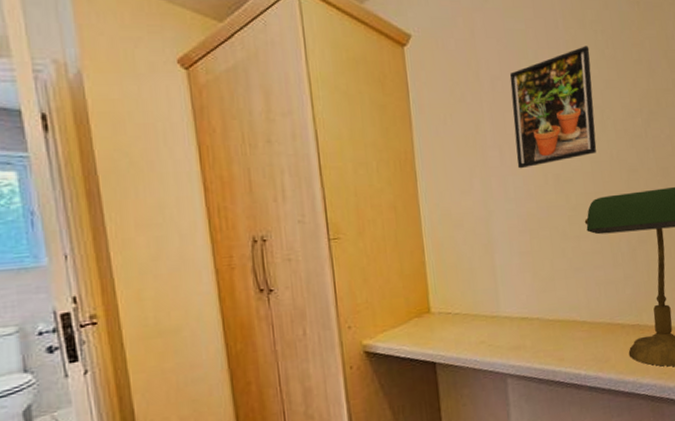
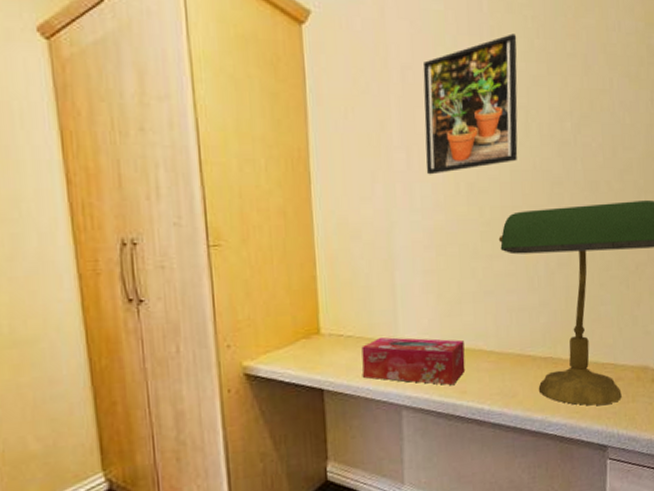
tissue box: none [468,312,562,354] -> present [361,337,466,386]

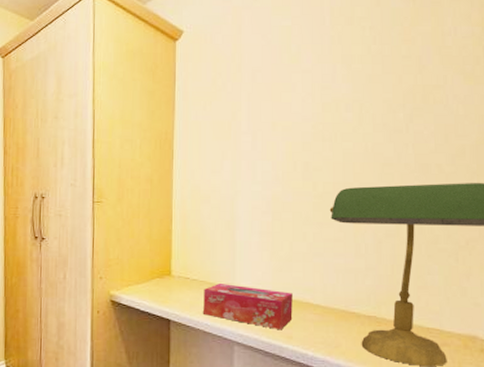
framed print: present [423,33,518,175] -> none [268,41,355,155]

